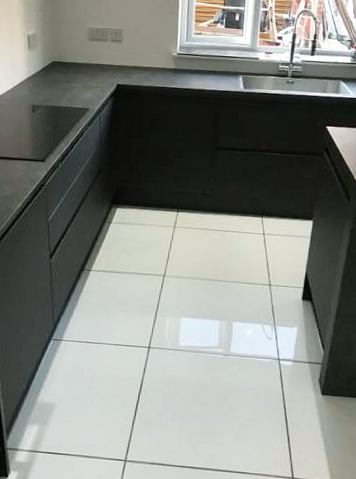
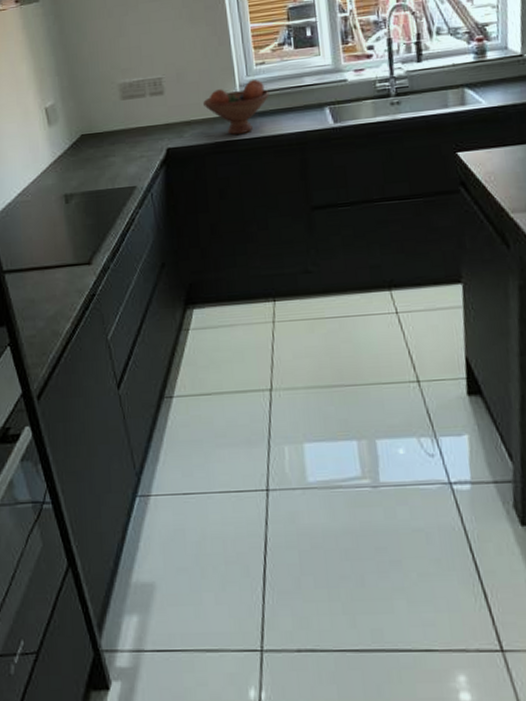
fruit bowl: none [150,45,201,84] -> present [203,79,270,135]

